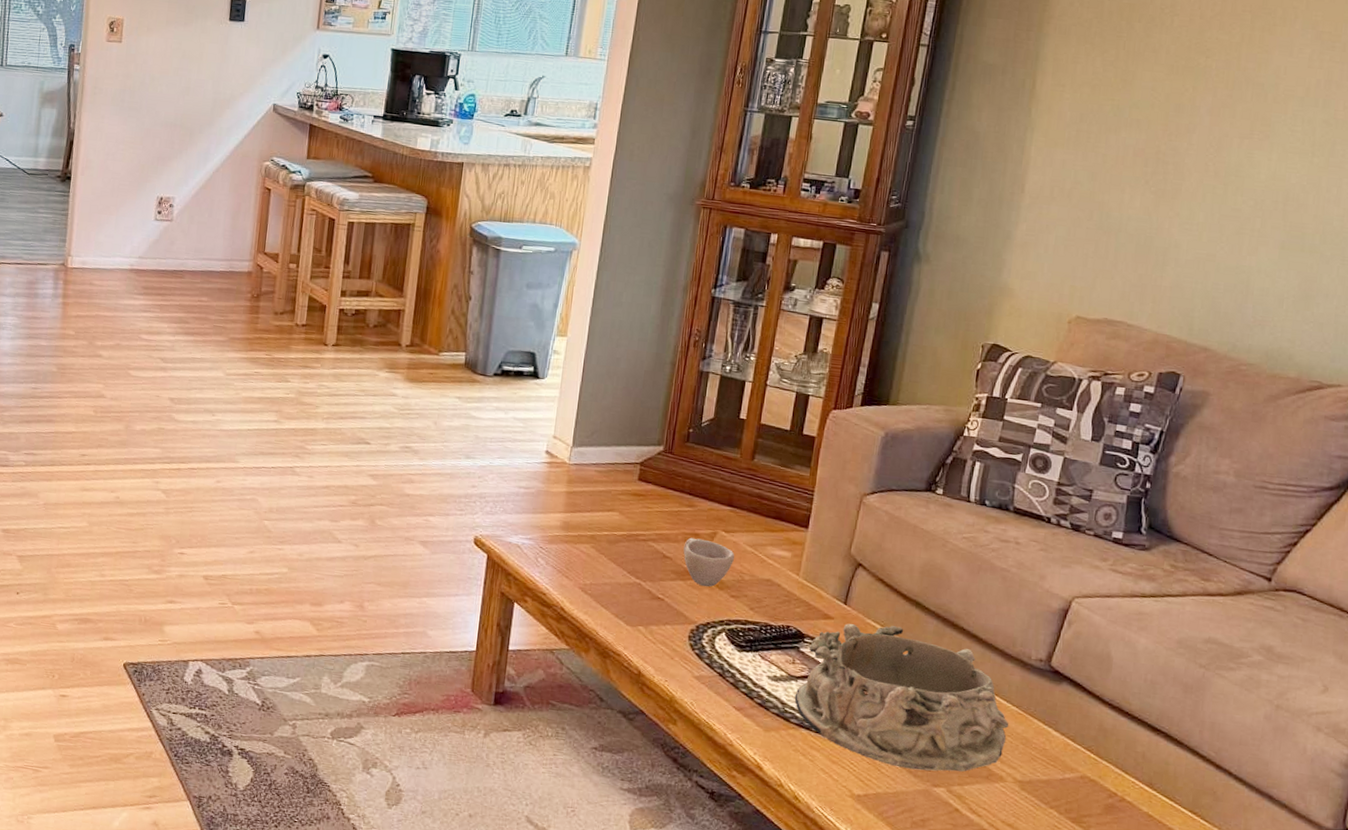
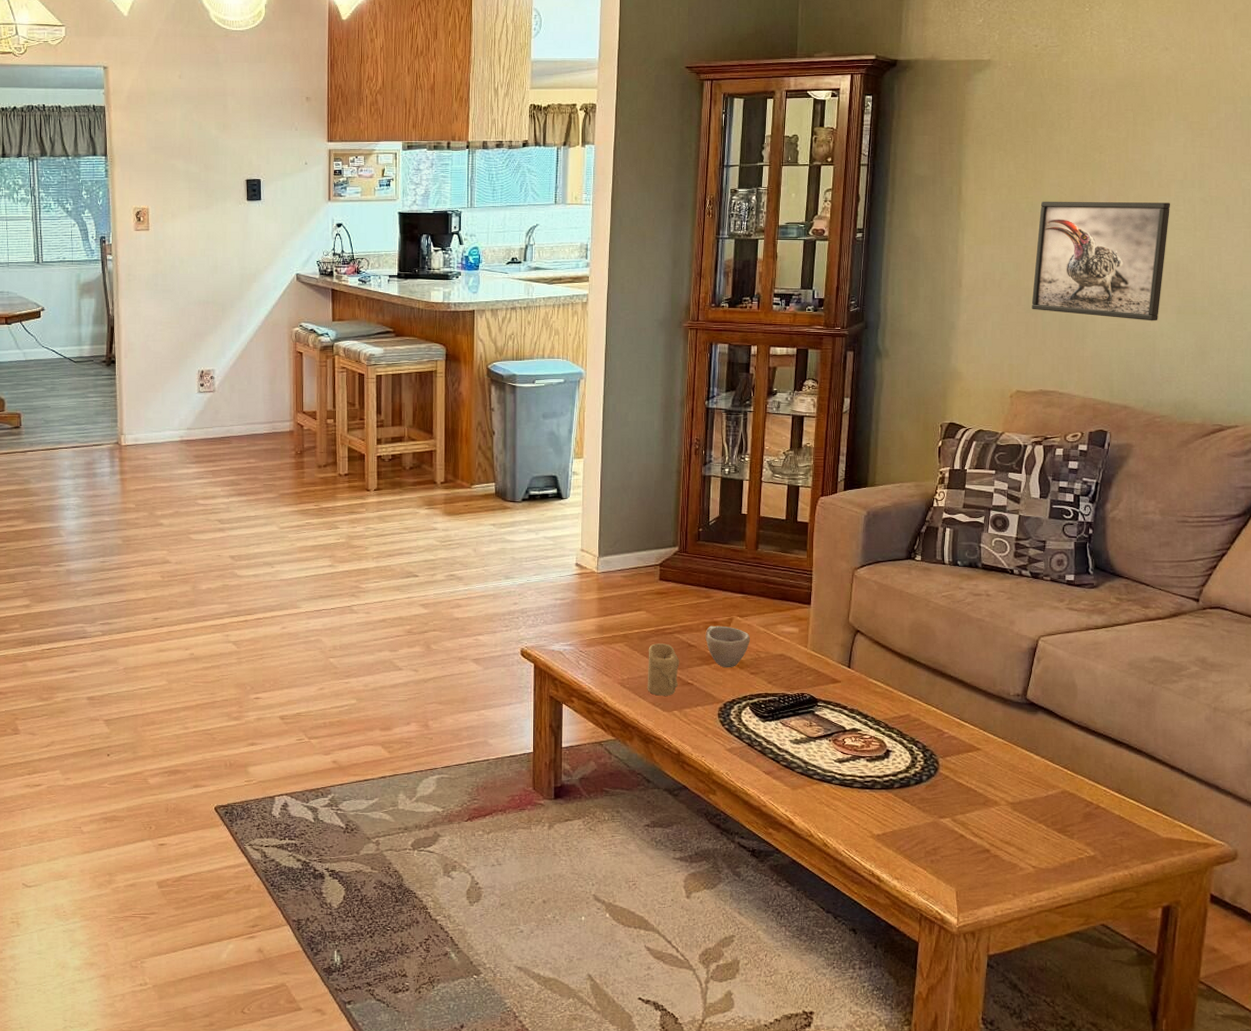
candle: none [611,549,652,609] -> present [647,643,680,696]
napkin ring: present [794,623,1009,772] -> none [815,682,998,806]
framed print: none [1104,105,1286,255] -> present [1031,201,1171,321]

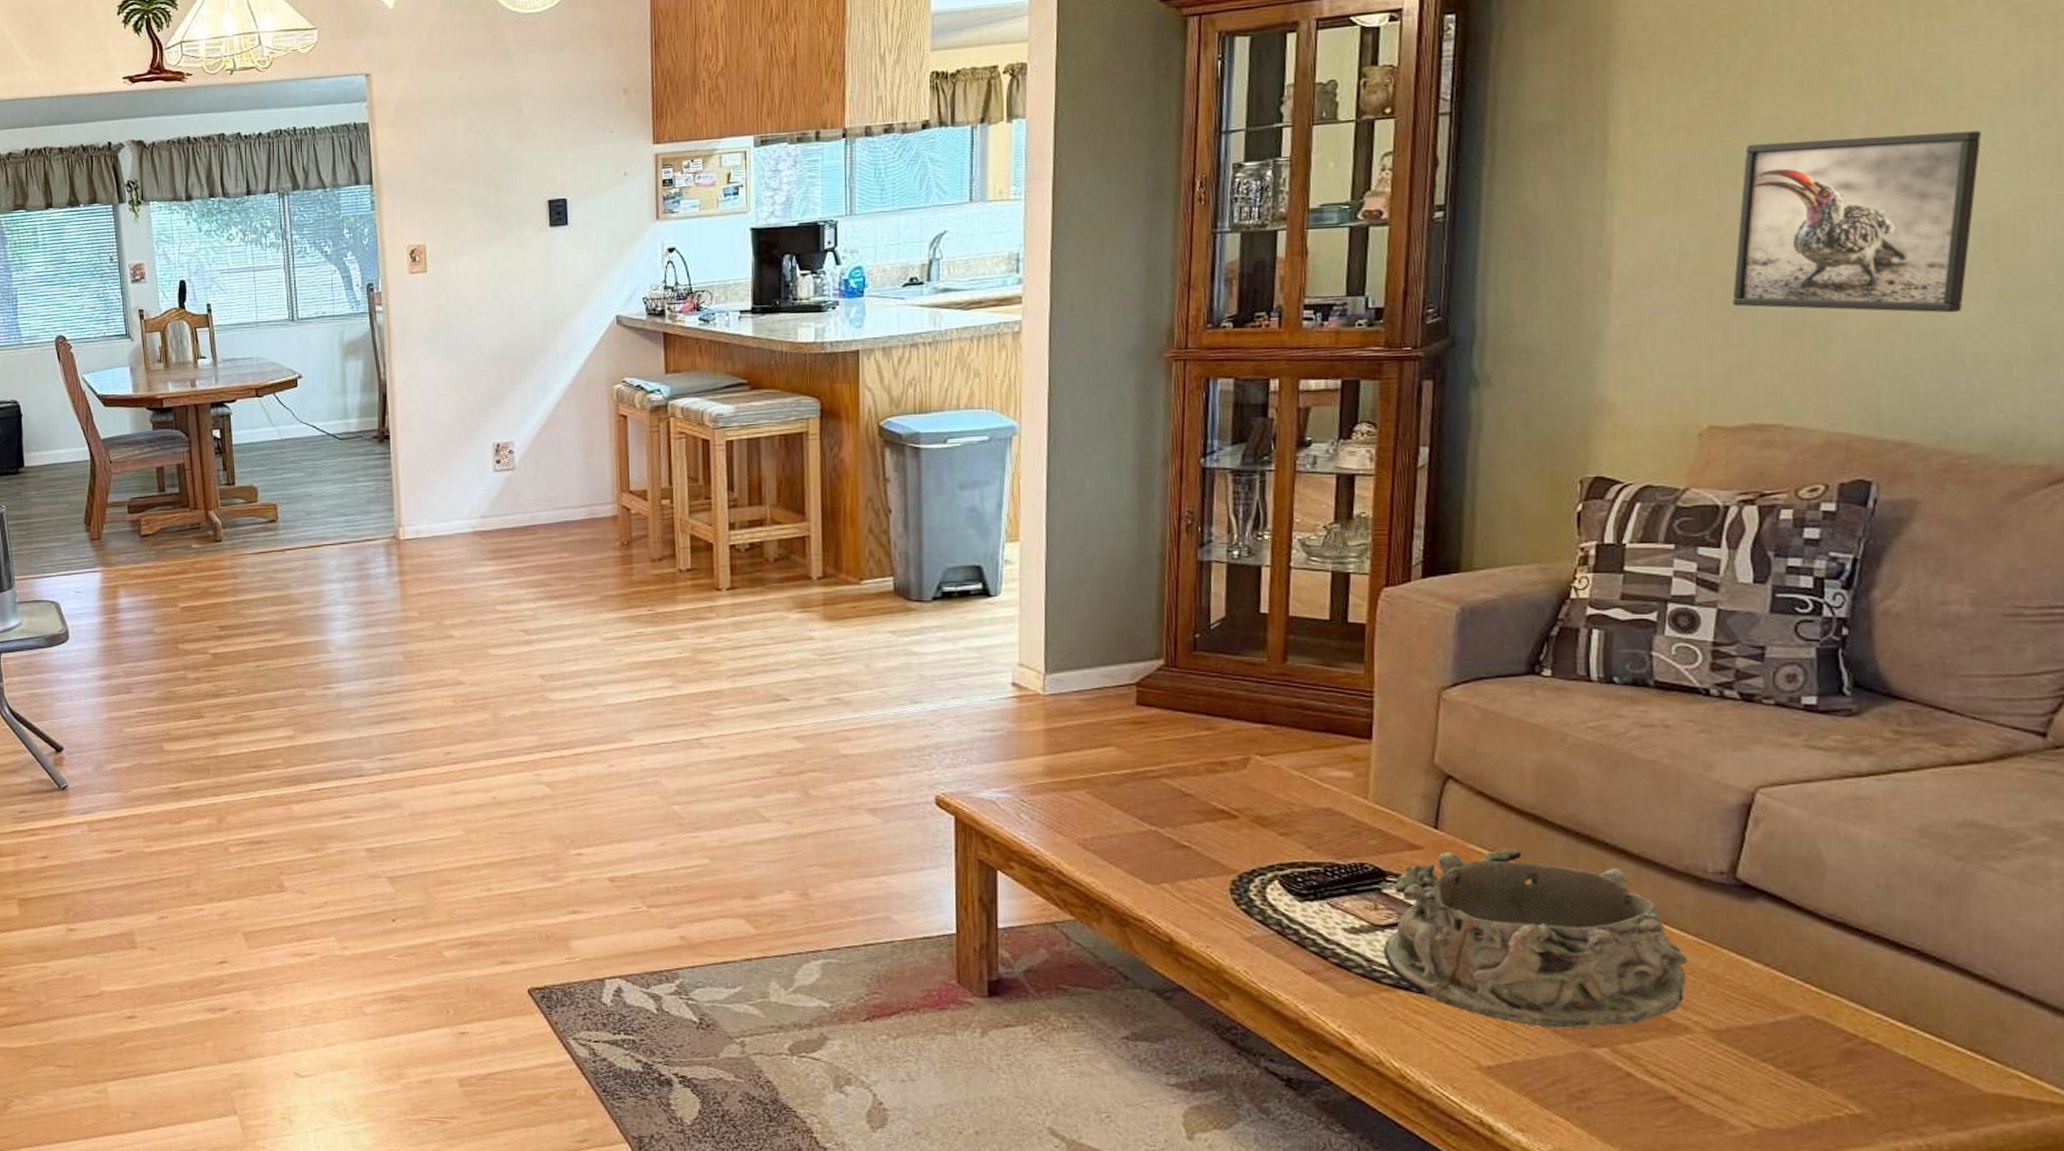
candle: present [647,643,680,696] -> none [1121,791,1170,863]
cup: present [705,625,751,668] -> none [1208,767,1278,826]
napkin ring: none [815,682,998,806] -> present [1383,849,1688,1029]

